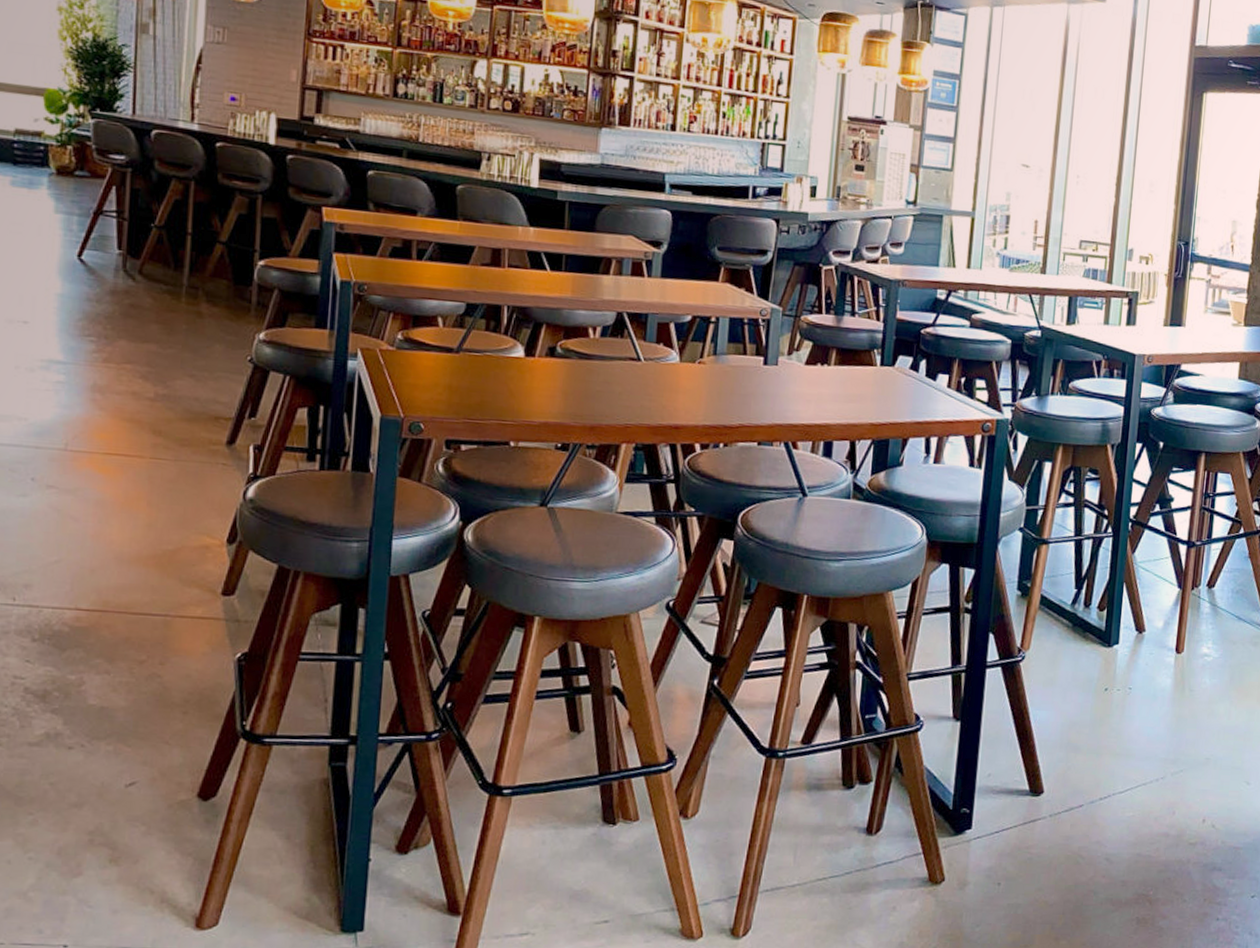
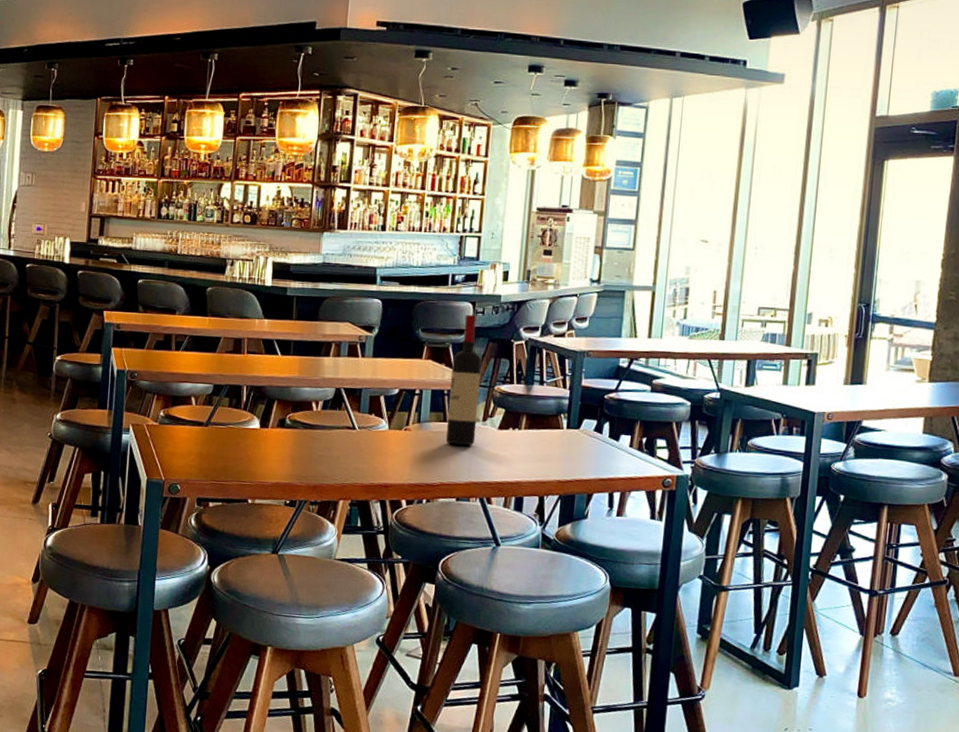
wine bottle: none [745,232,787,383] -> present [445,314,482,446]

